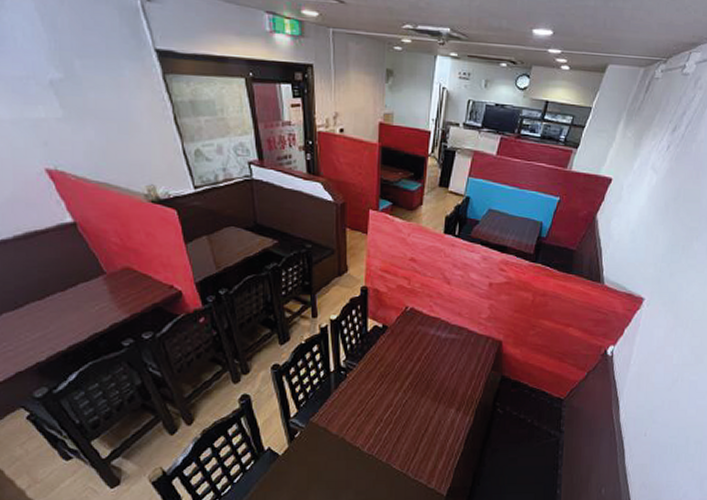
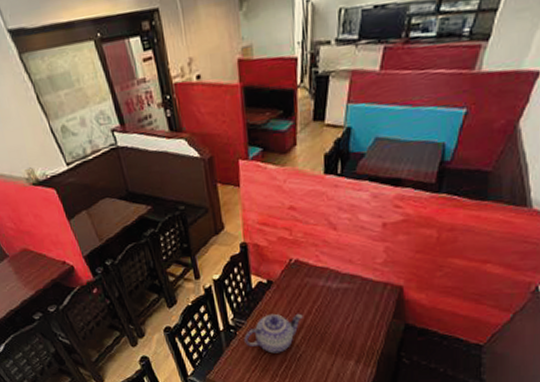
teapot: none [354,358,412,398] -> present [244,313,303,354]

